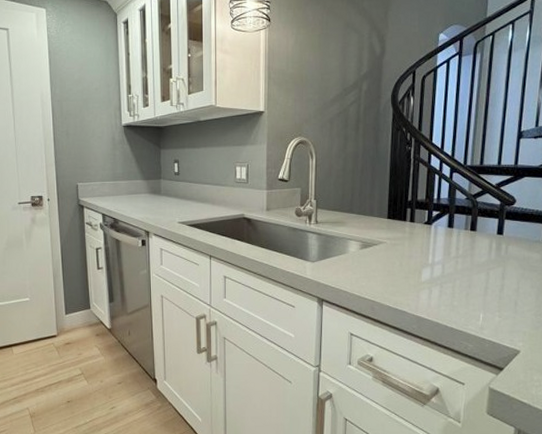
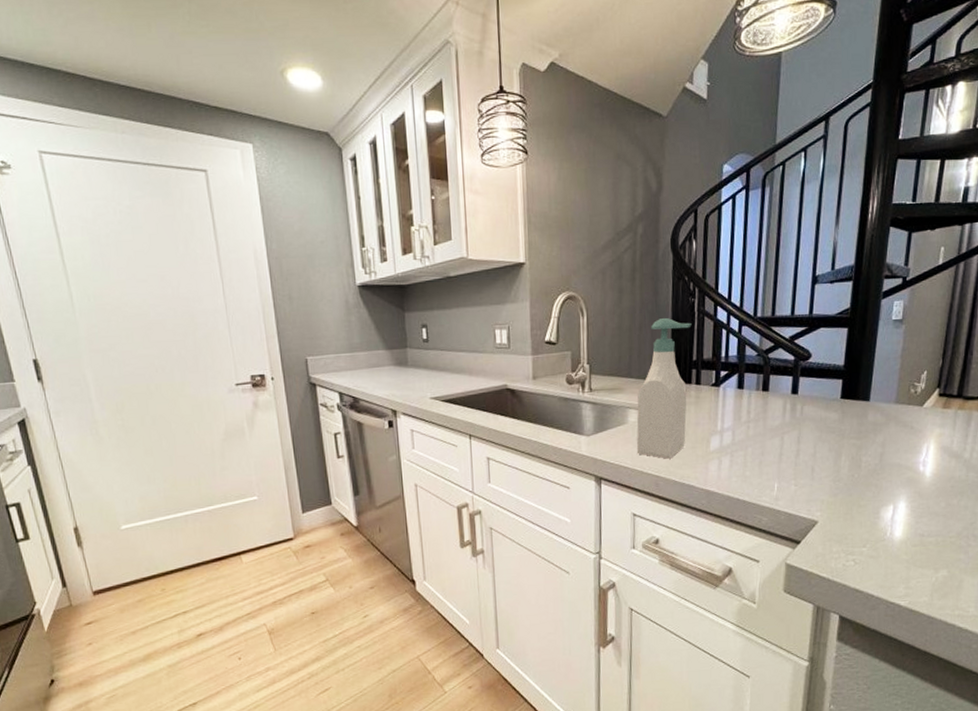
soap bottle: none [355,163,408,286] -> present [636,318,692,459]

